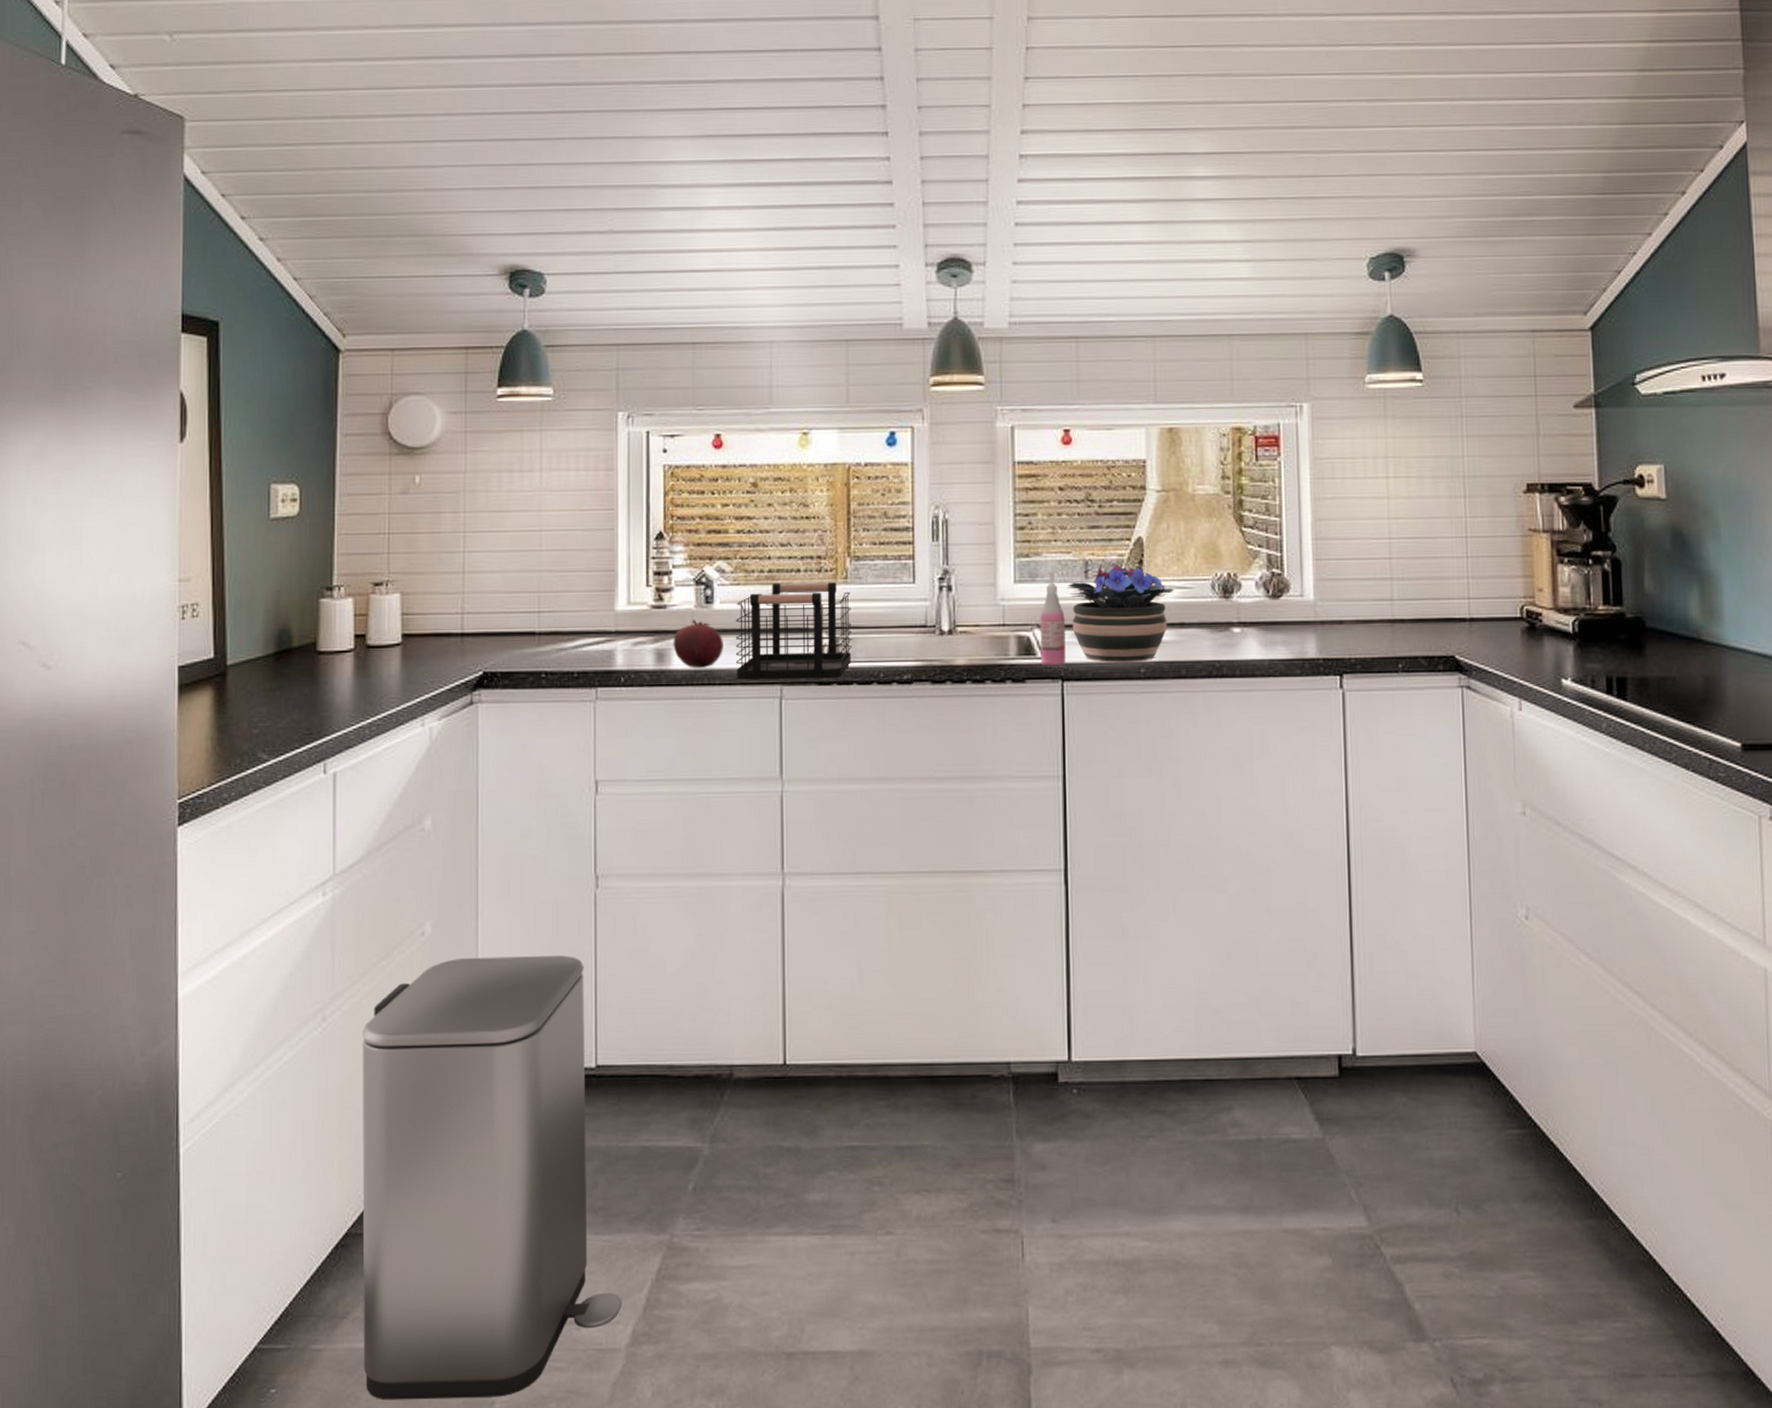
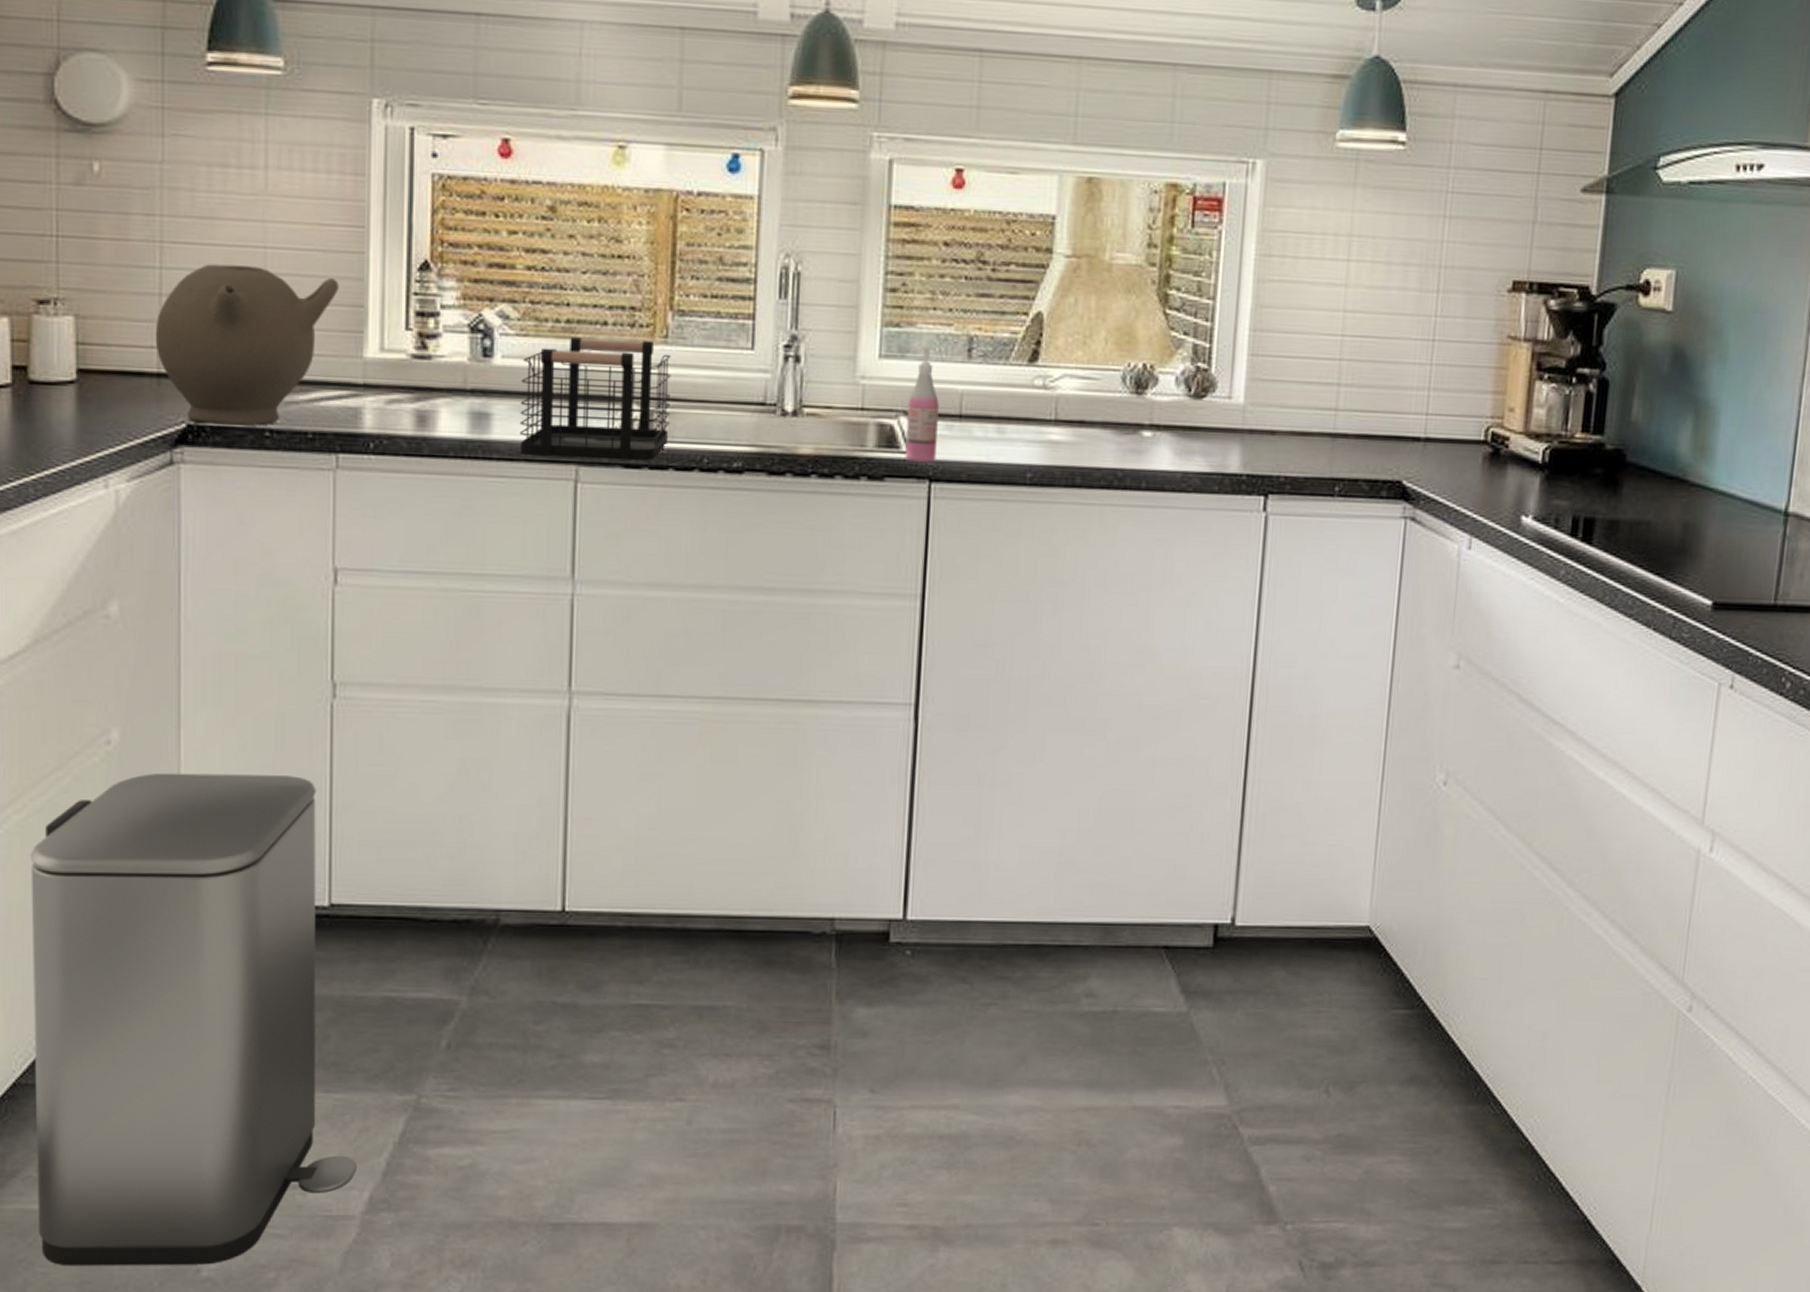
ceramic jug: none [459,546,596,671] -> present [155,264,339,427]
fruit: present [673,620,723,669] -> none [439,376,504,439]
potted flower: present [1067,564,1175,664] -> none [944,342,1077,466]

